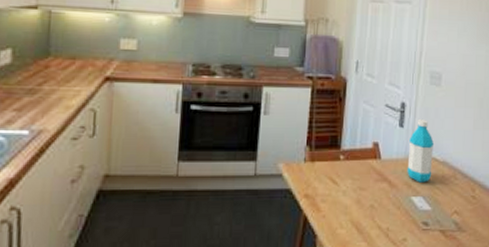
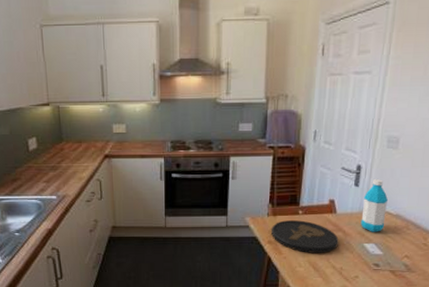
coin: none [308,168,384,210] -> present [271,220,339,253]

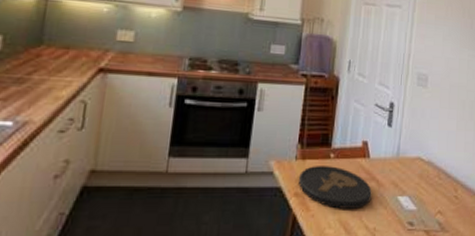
water bottle: present [360,179,388,232] -> none [394,119,419,182]

